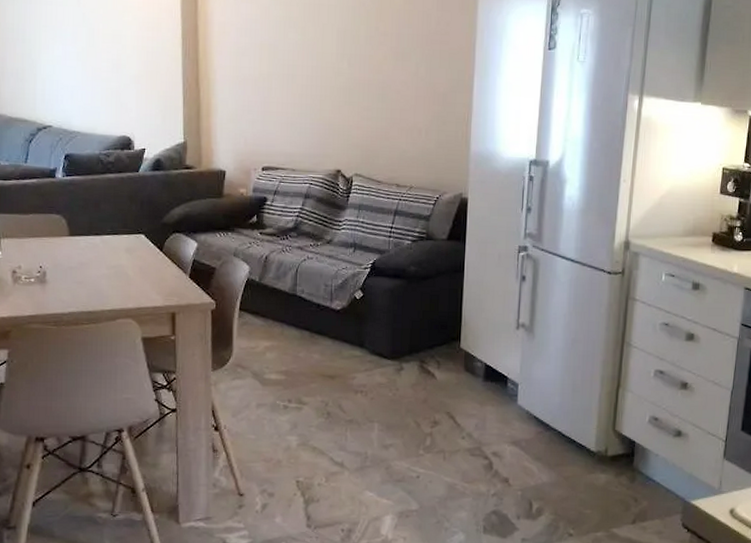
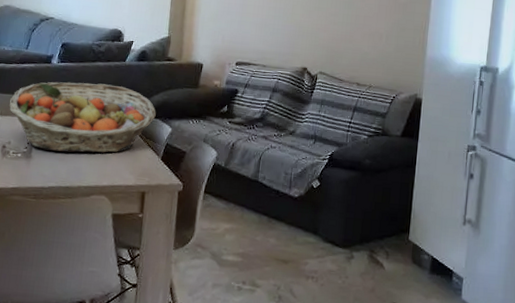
fruit basket: none [13,197,179,275] -> present [9,82,156,153]

